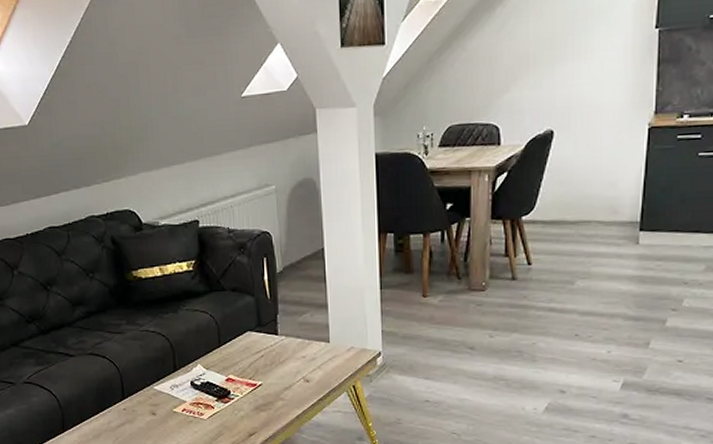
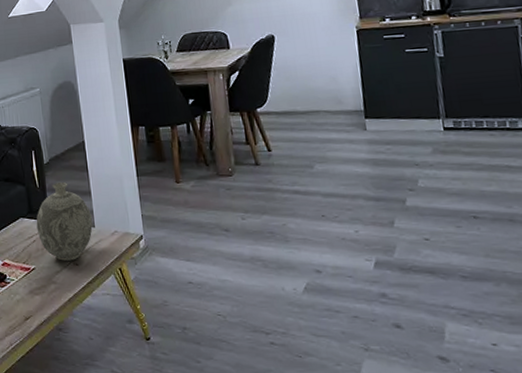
decorative vase: none [265,293,327,377] -> present [36,181,93,261]

